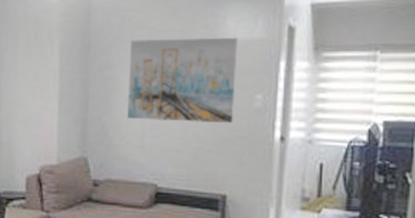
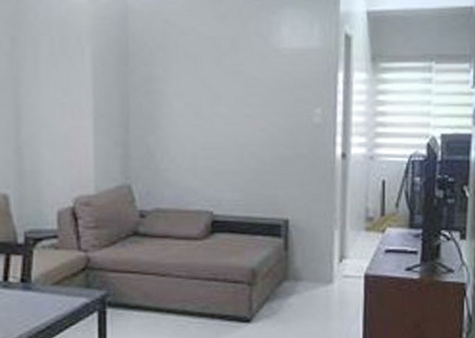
wall art: present [127,37,238,124] -> none [174,46,294,141]

